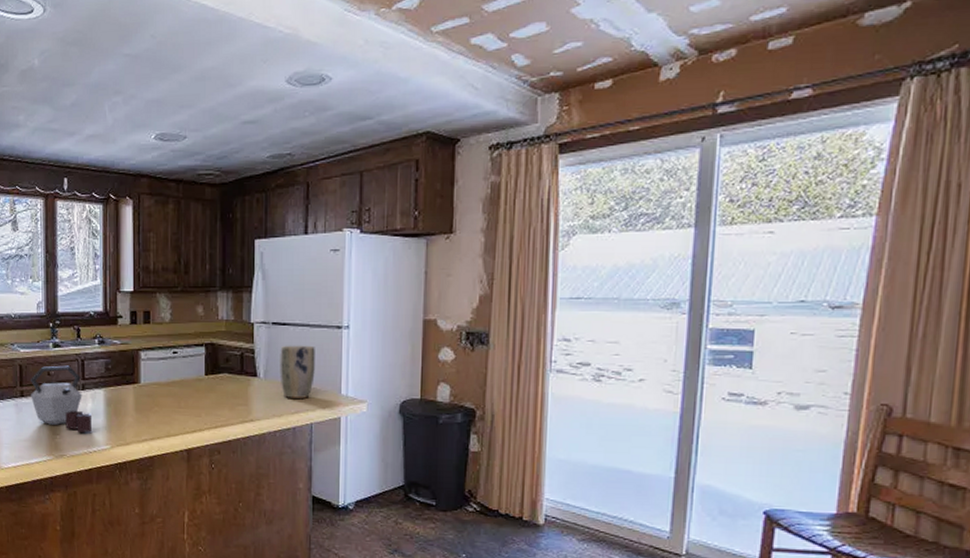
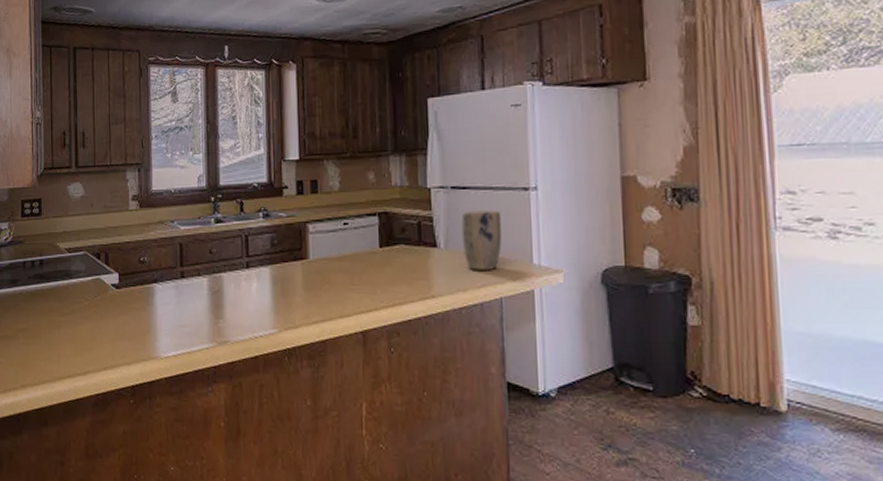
kettle: present [29,365,91,433] -> none [190,242,257,315]

